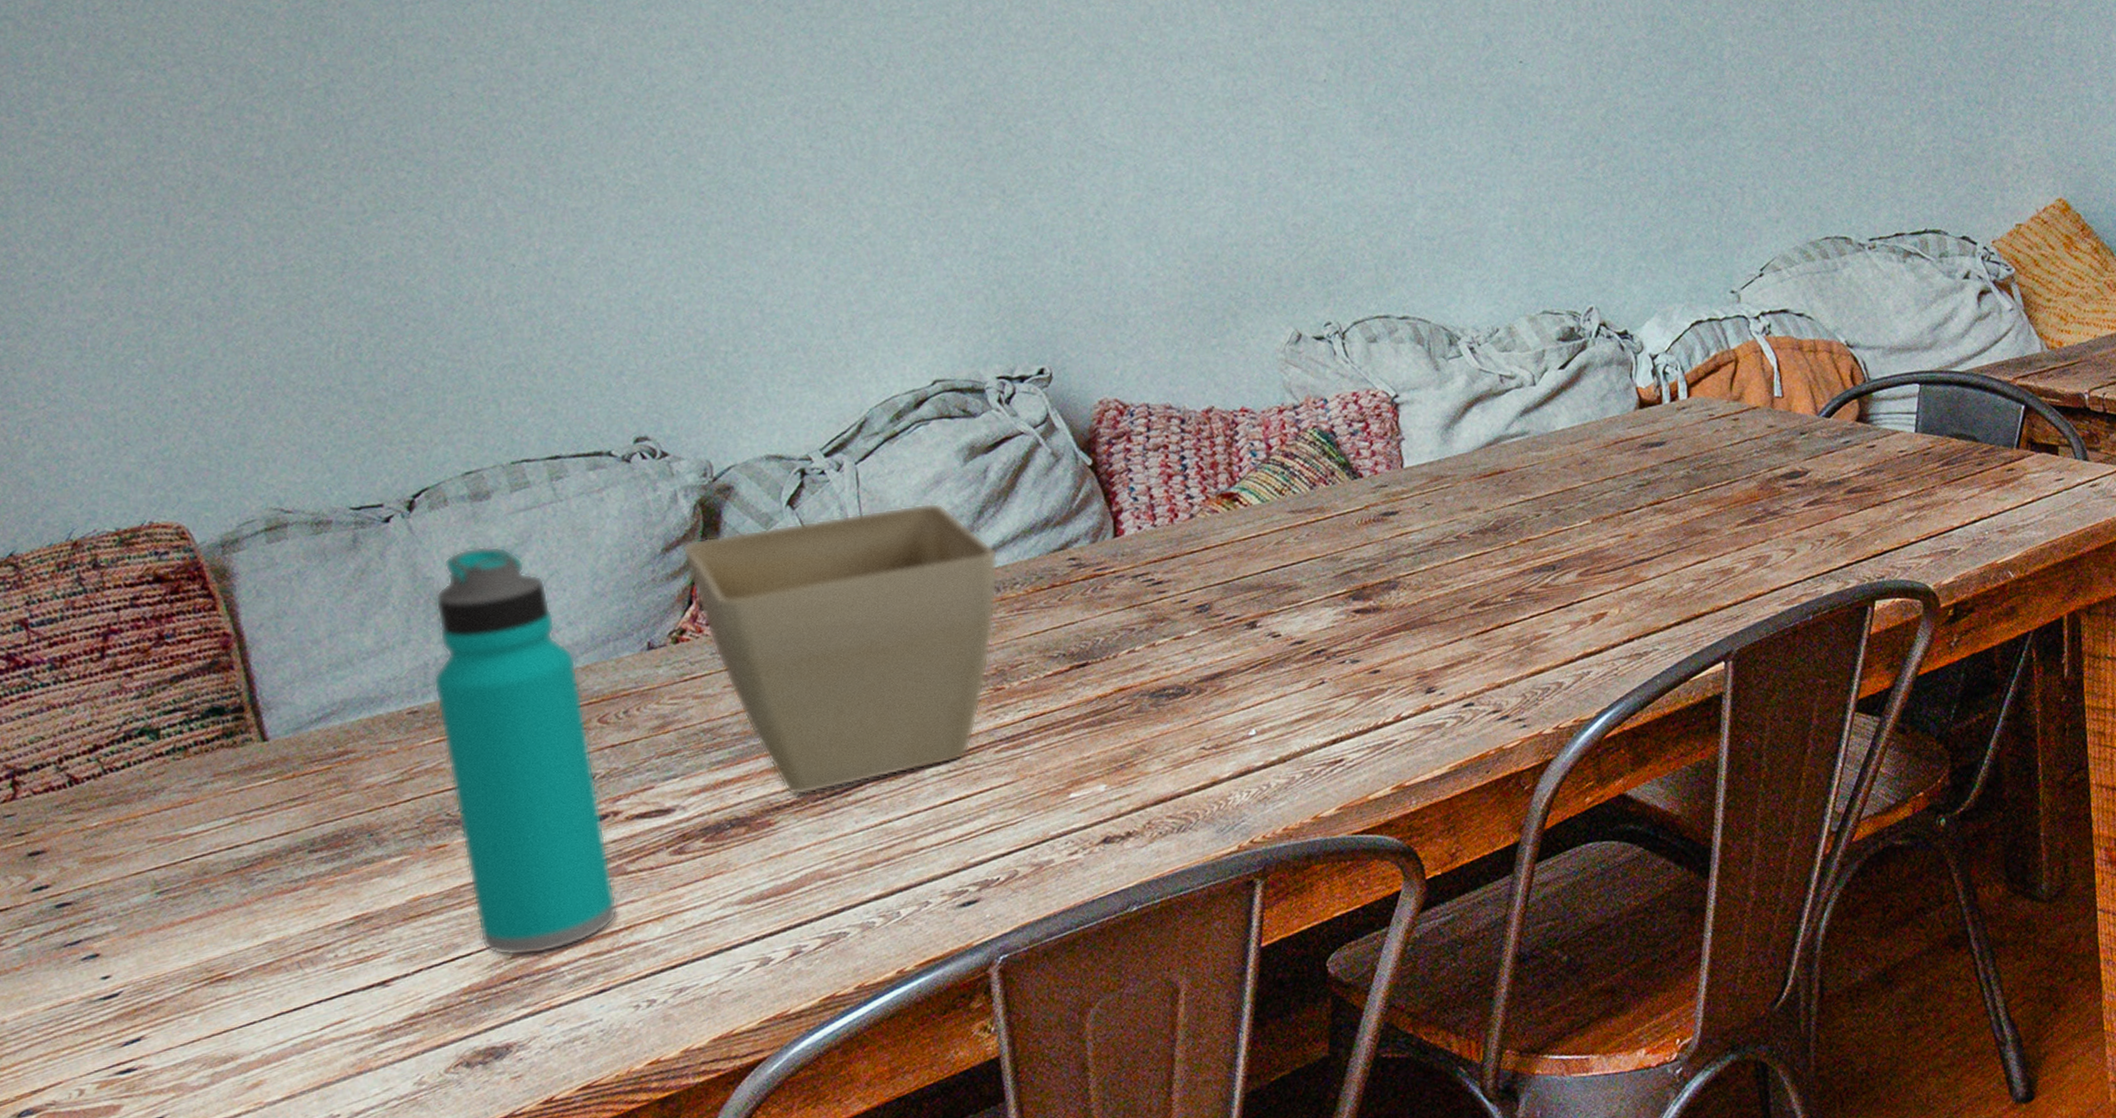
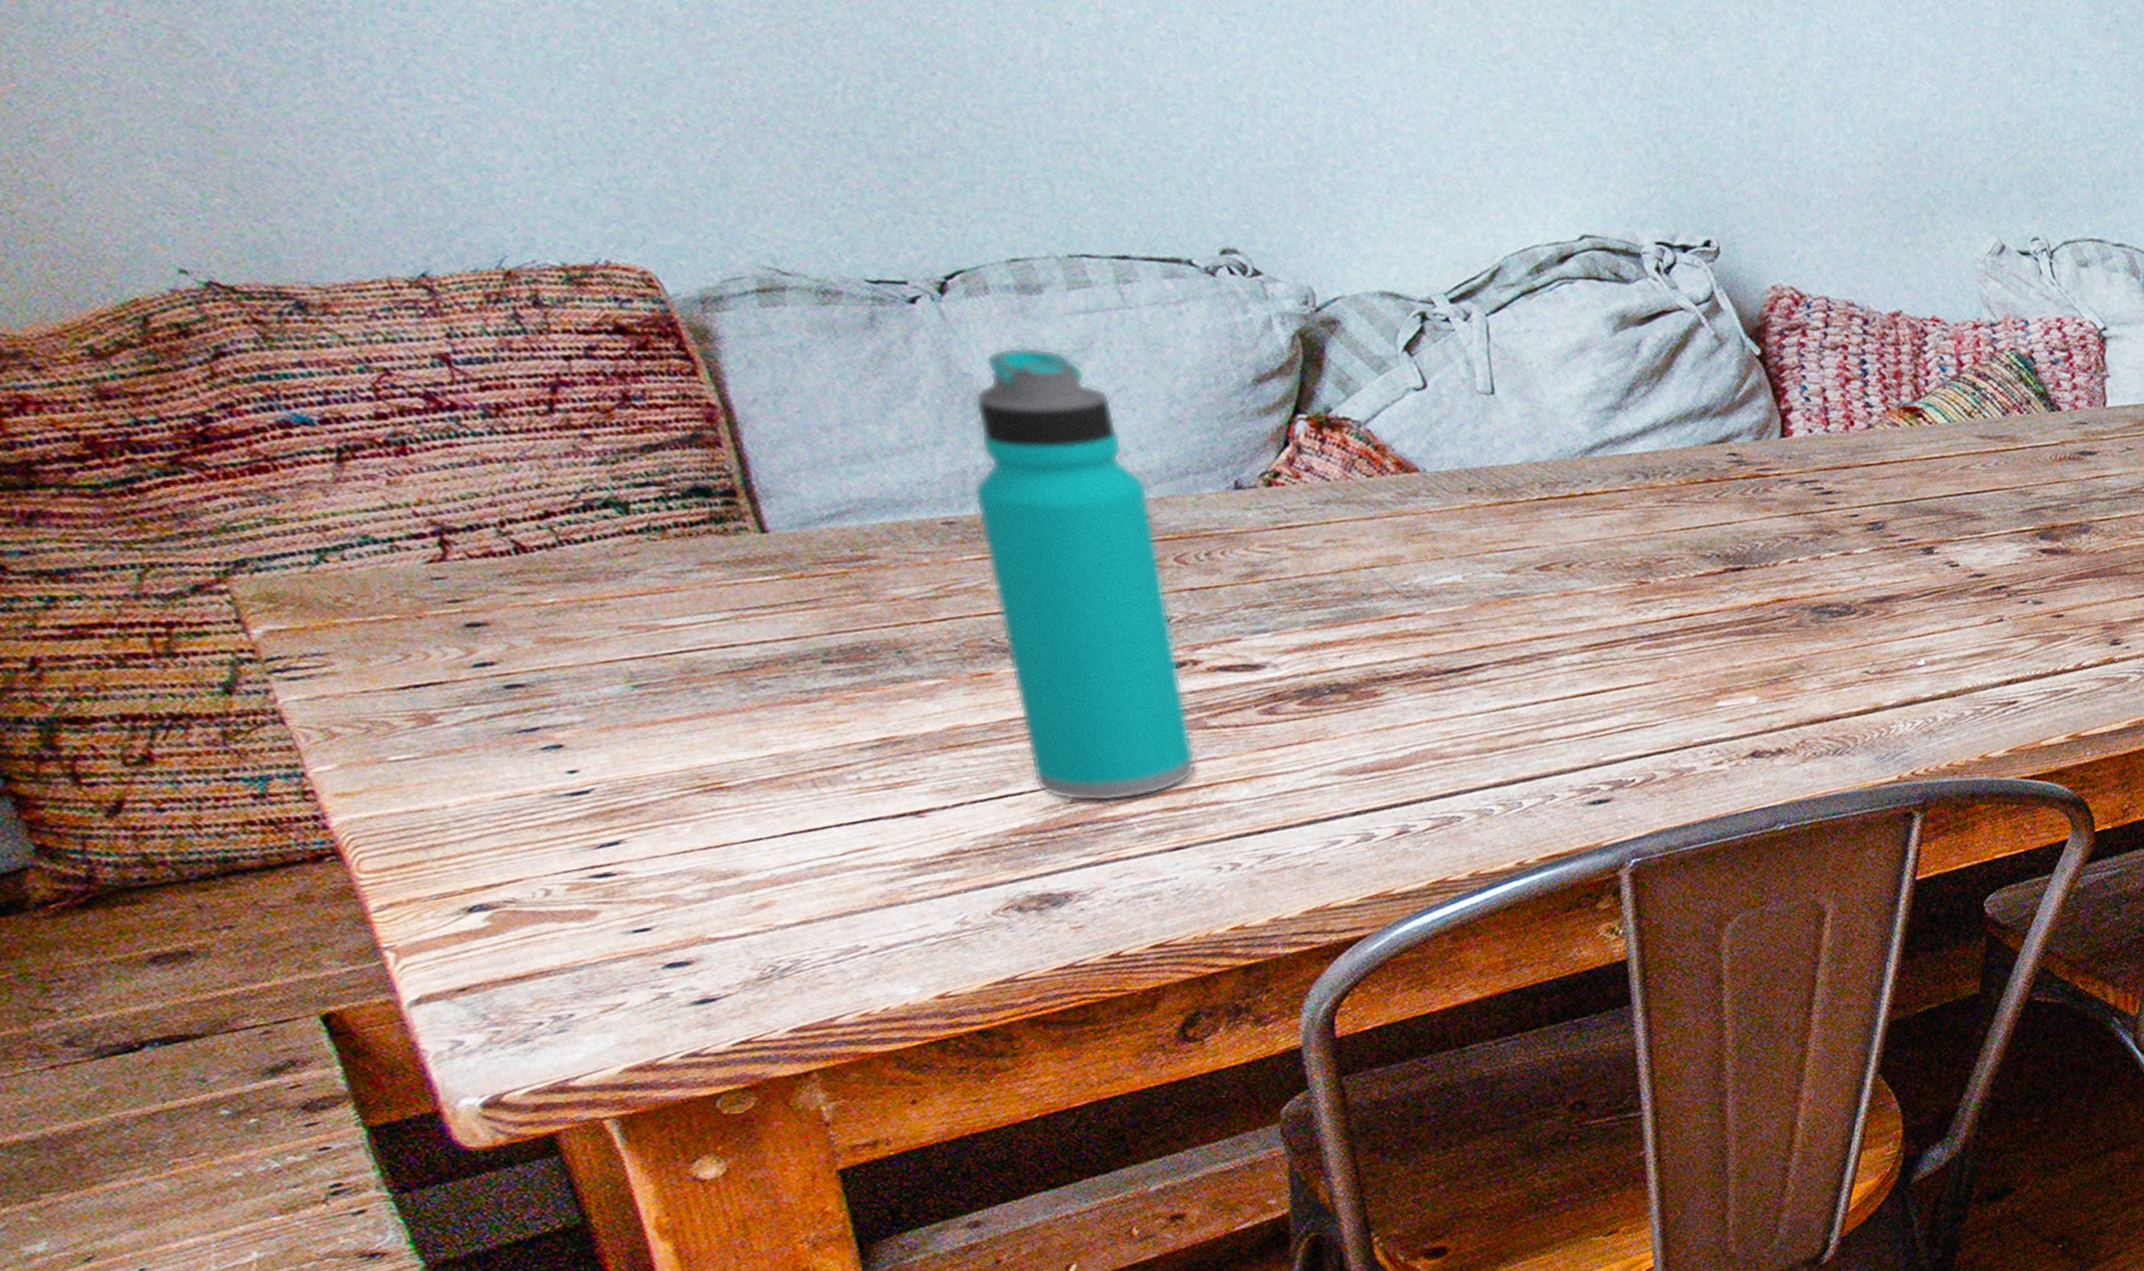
flower pot: present [682,502,998,796] -> none [1278,370,1648,668]

